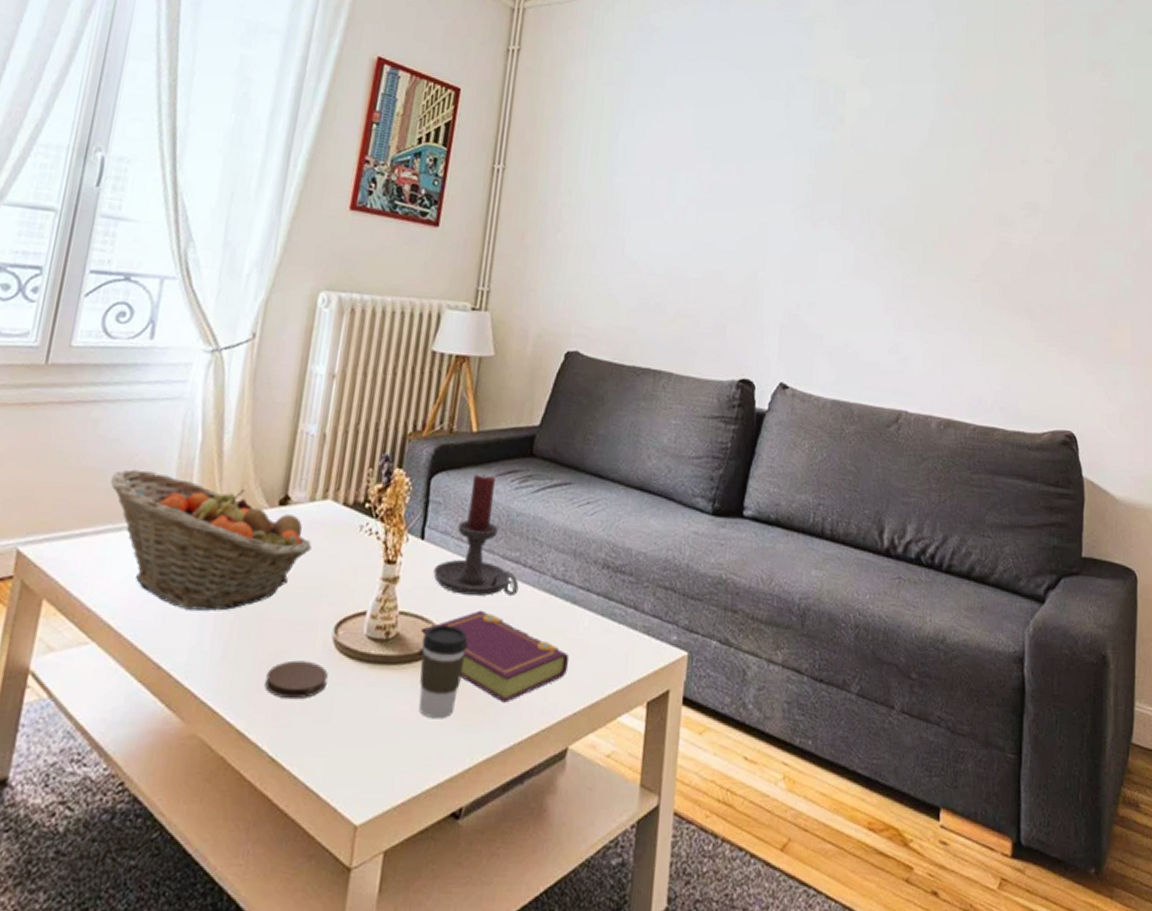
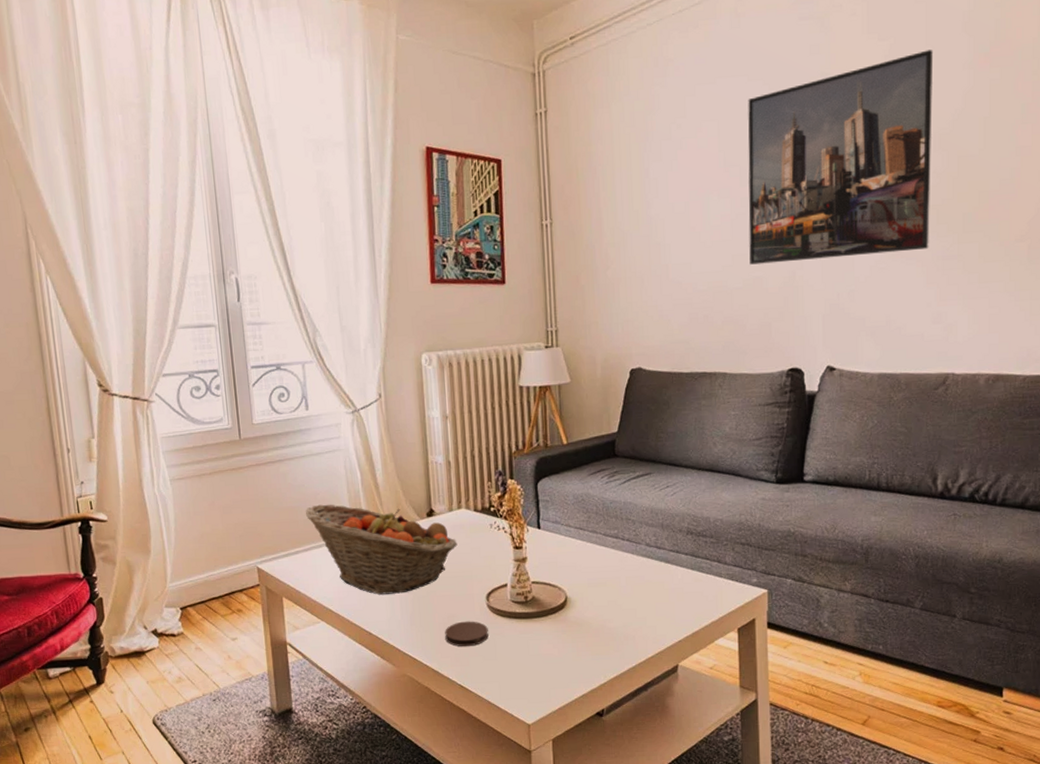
coffee cup: present [418,624,468,719] -> none [552,587,588,652]
book: present [419,610,570,703] -> none [551,574,670,637]
candle holder: present [433,474,519,597] -> none [552,476,621,565]
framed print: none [711,77,905,273] -> present [748,50,934,265]

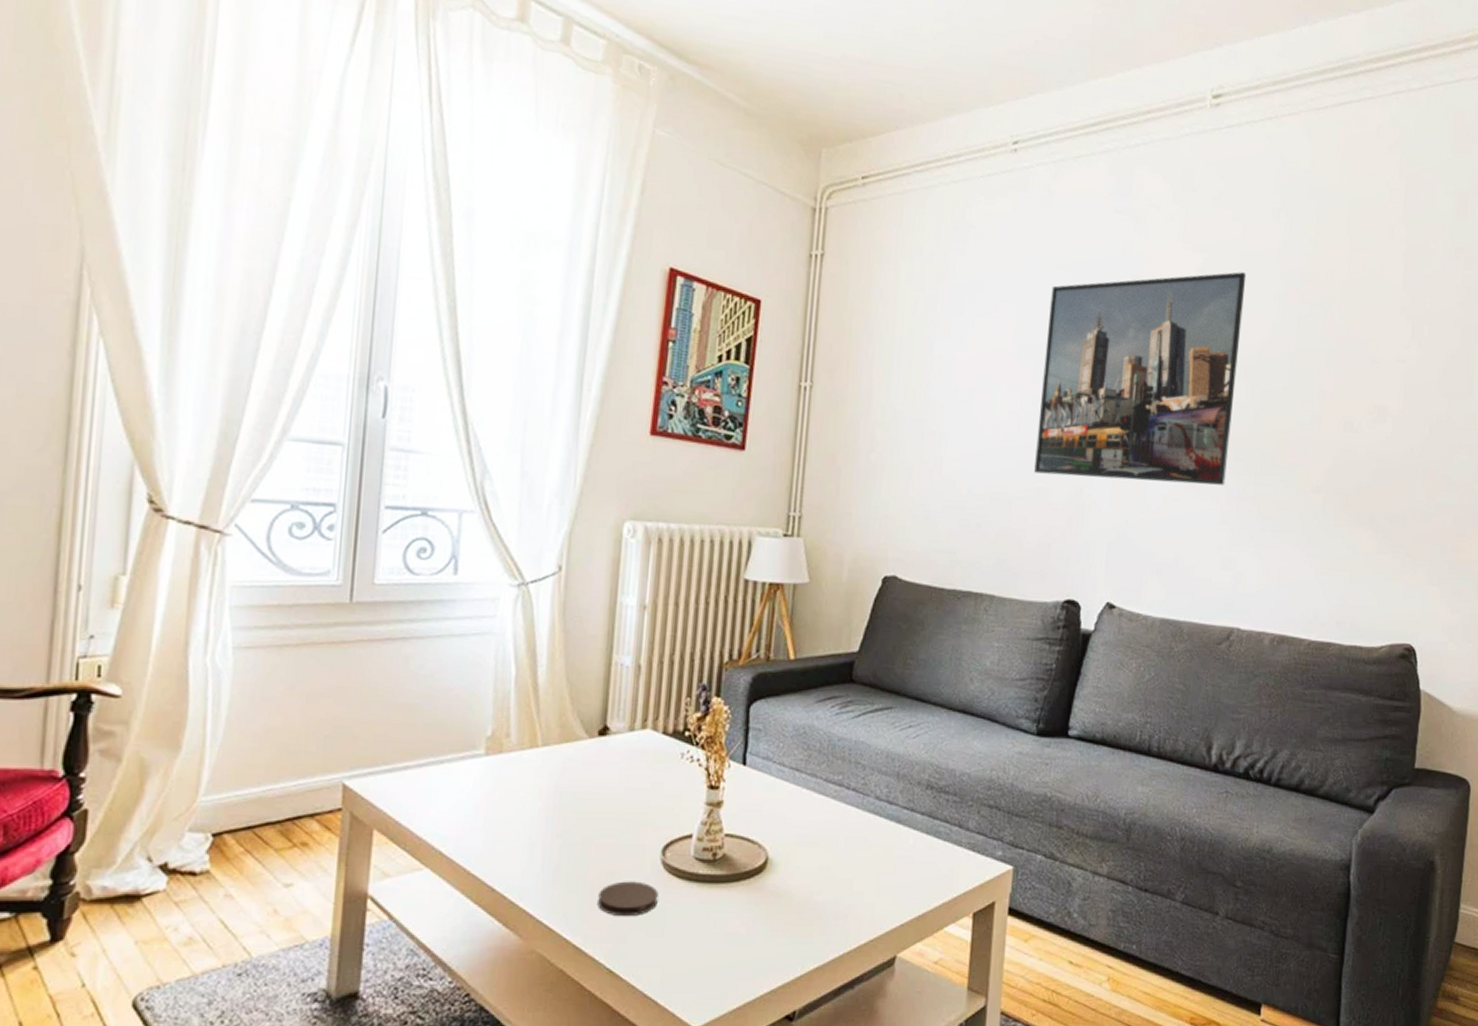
fruit basket: present [305,504,458,595] -> none [427,704,634,837]

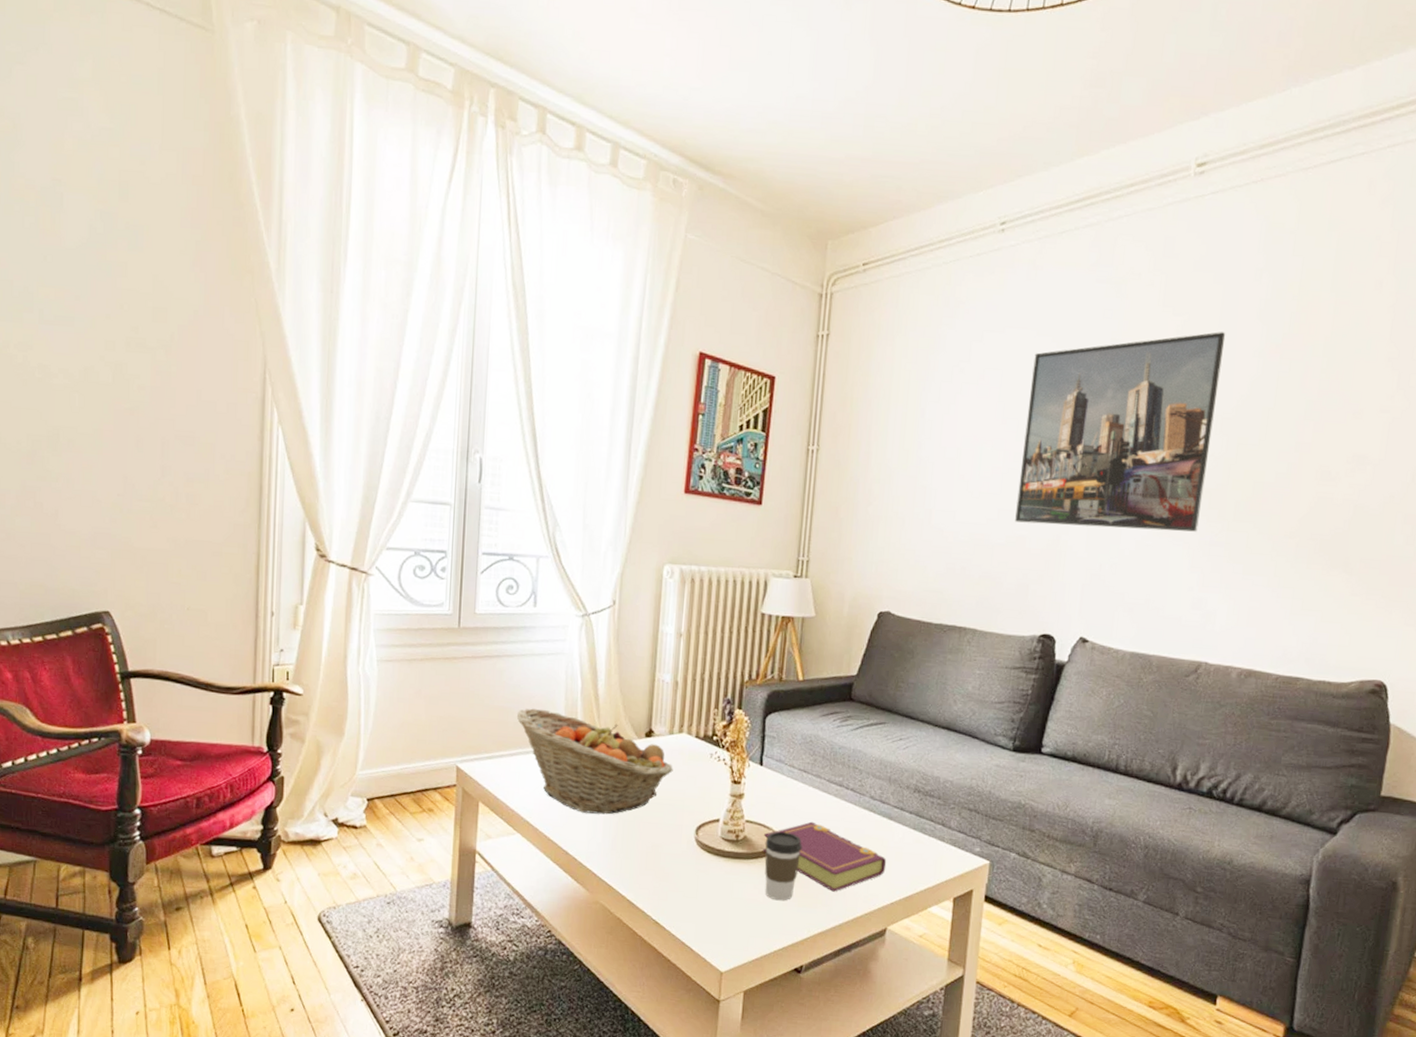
fruit basket: none [427,704,634,837] -> present [516,708,673,815]
coaster: present [598,881,658,917] -> none [646,852,693,881]
book: none [746,831,896,916] -> present [763,821,887,892]
coffee cup: none [748,845,795,932] -> present [765,831,802,901]

